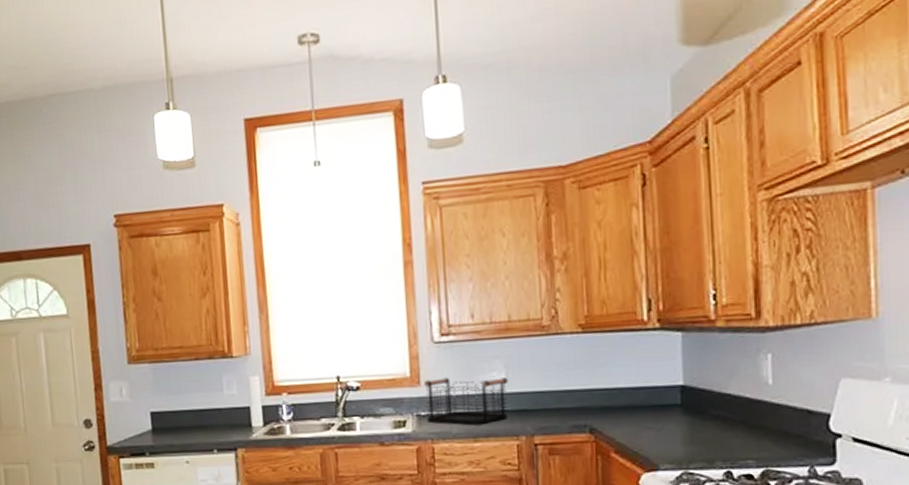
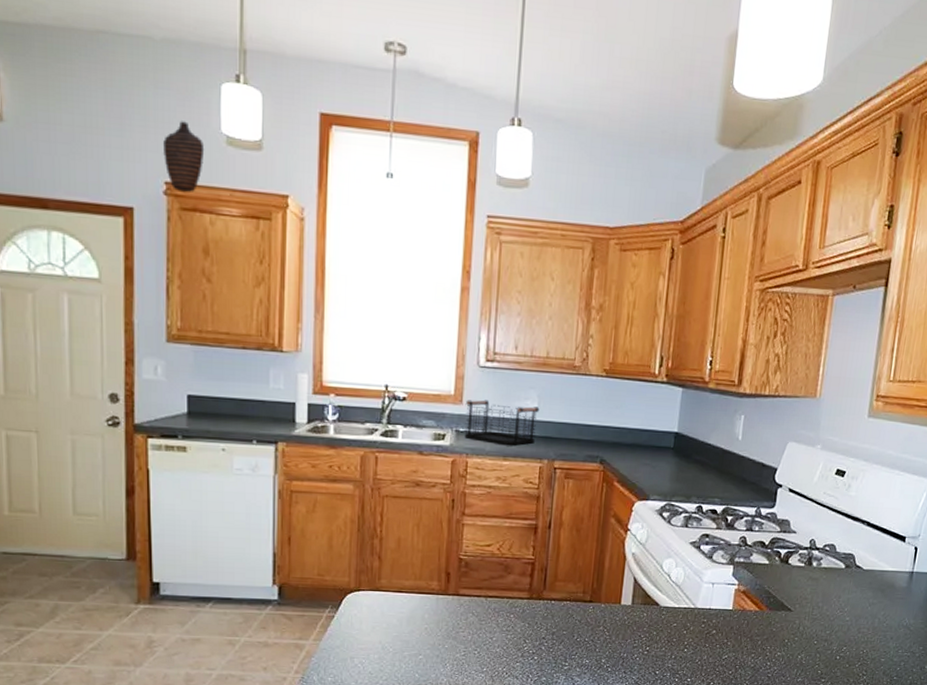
decorative vase: none [110,156,145,222] -> present [163,121,205,193]

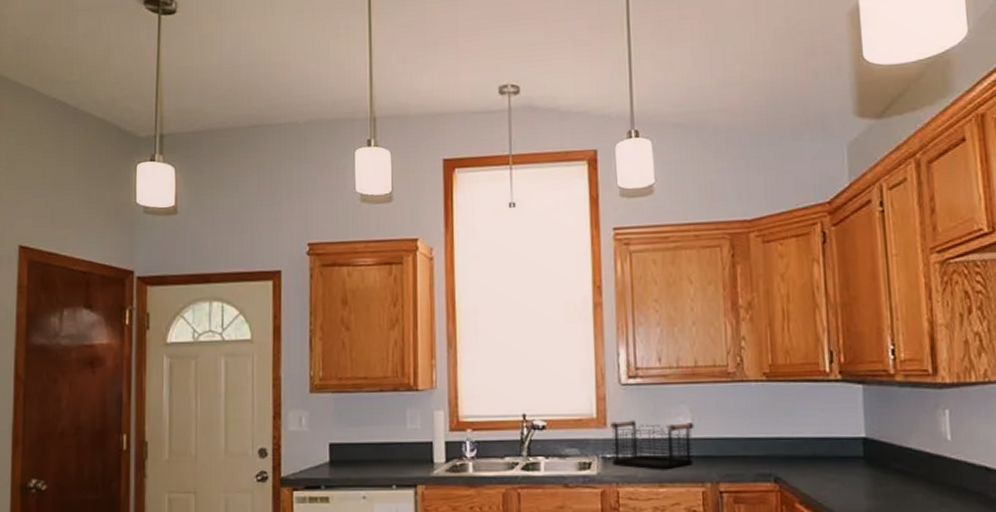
decorative vase: present [163,121,205,193] -> none [306,187,342,251]

